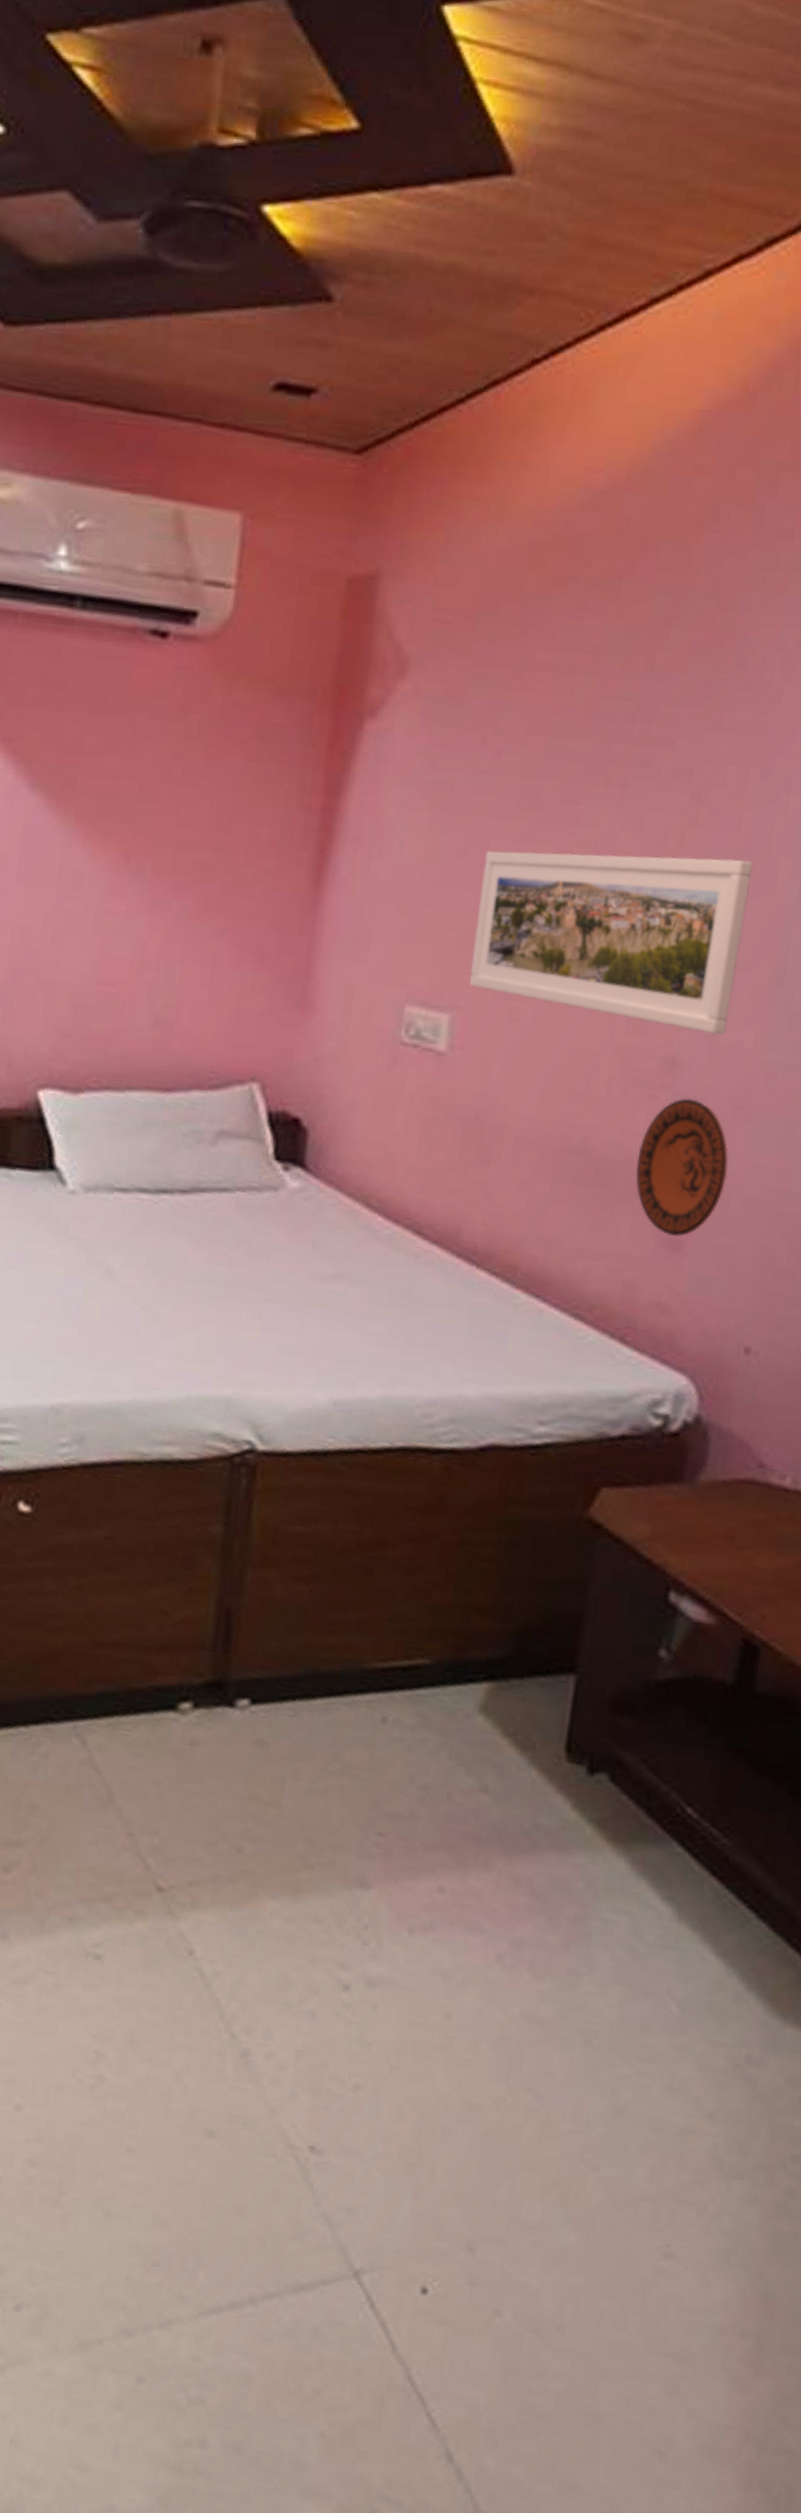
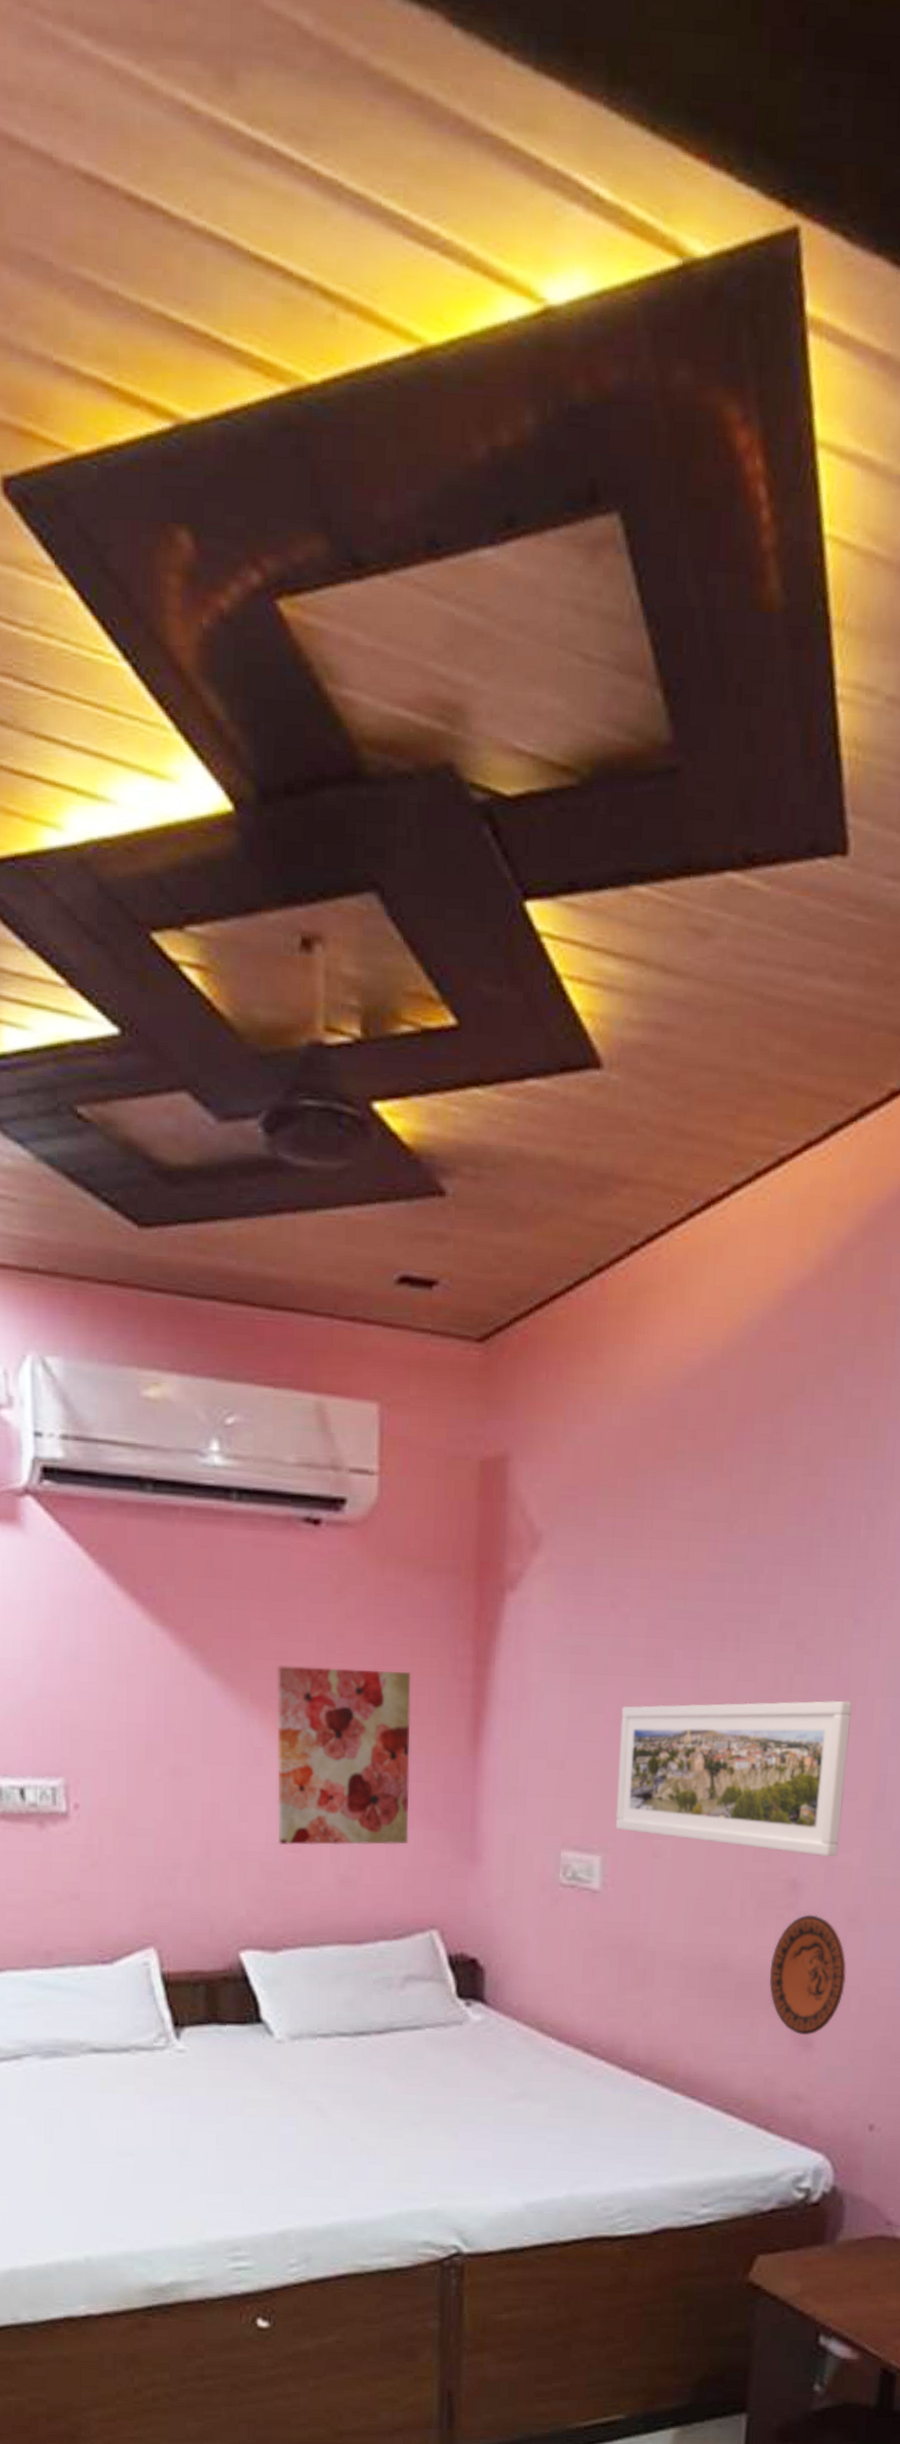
wall art: none [90,784,252,986] -> present [276,1666,411,1846]

